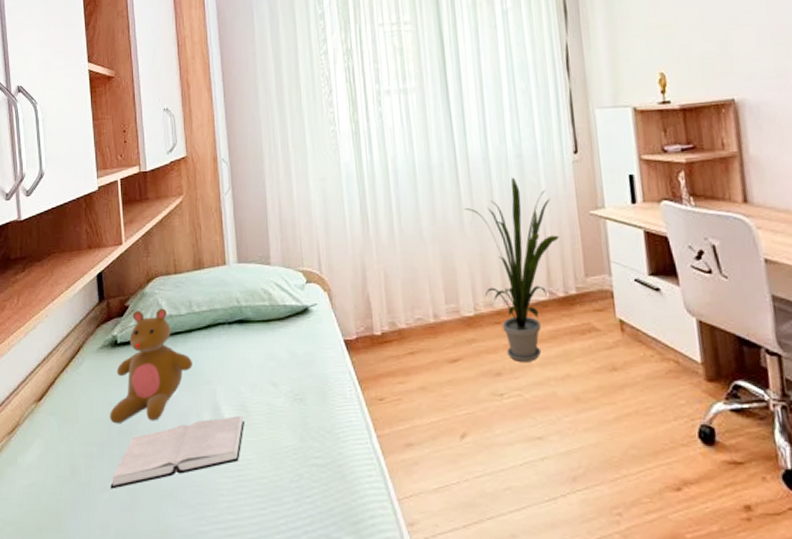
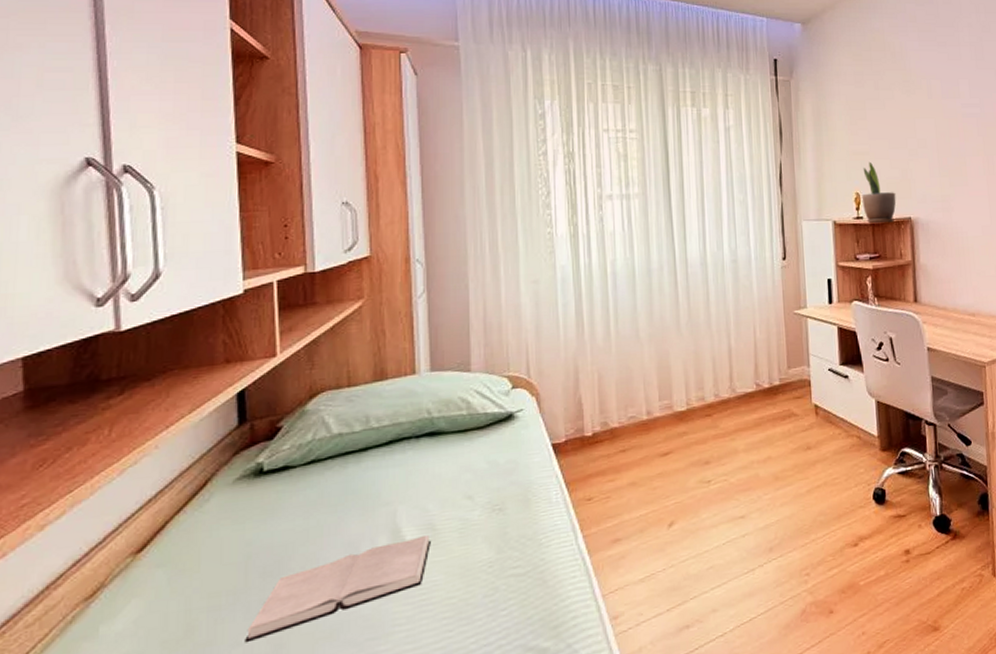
teddy bear: present [110,308,192,424] -> none [248,426,367,566]
house plant: present [464,177,560,363] -> none [681,280,767,450]
potted plant: none [667,35,714,109] -> present [861,161,896,224]

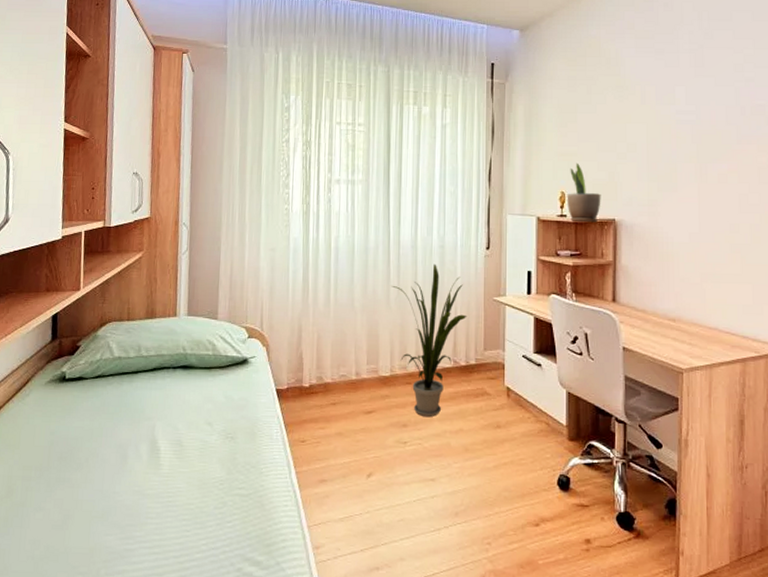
hardback book: present [245,535,431,643] -> none [44,449,178,510]
house plant: none [681,280,767,450] -> present [391,264,467,418]

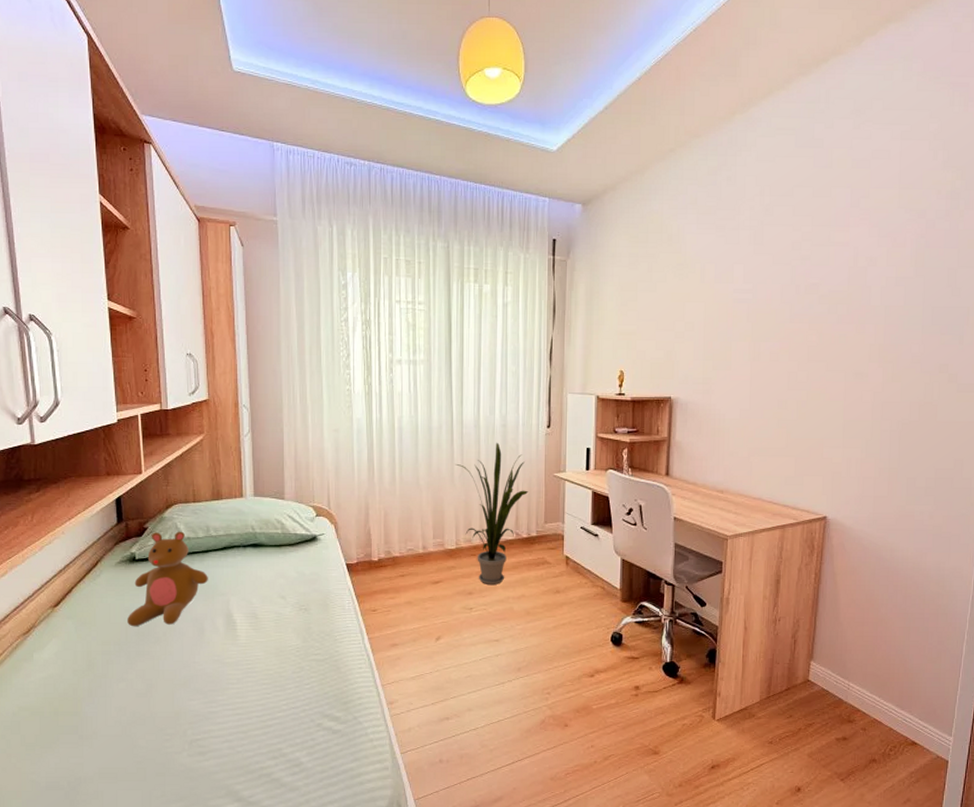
teddy bear: none [51,350,136,451] -> present [127,531,208,627]
potted plant: present [566,163,601,223] -> none [625,342,659,401]

